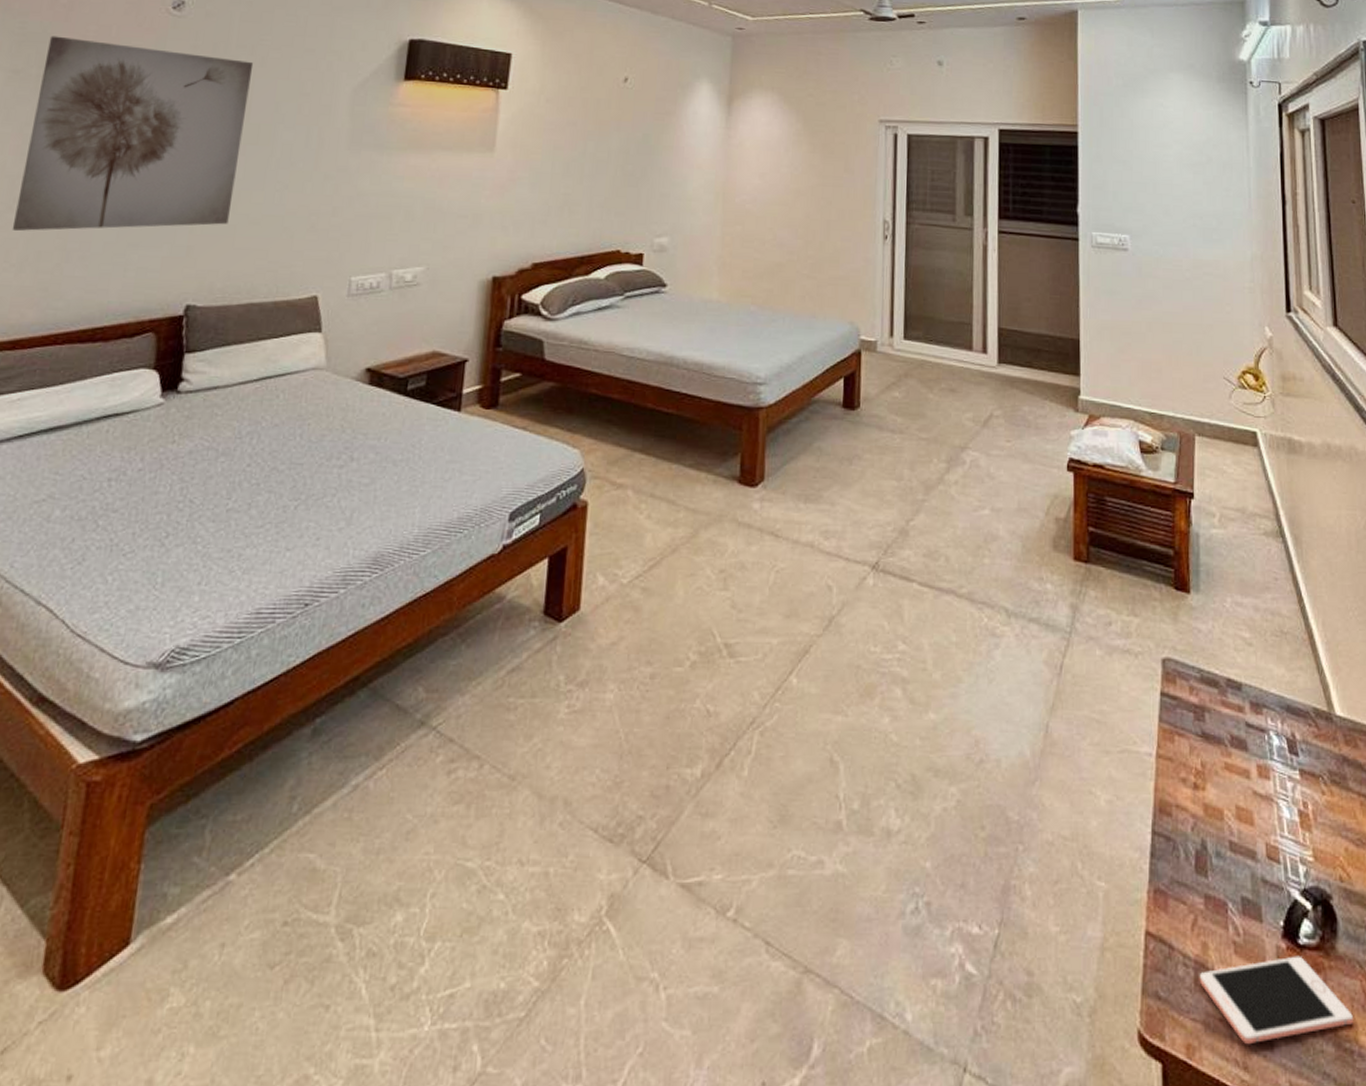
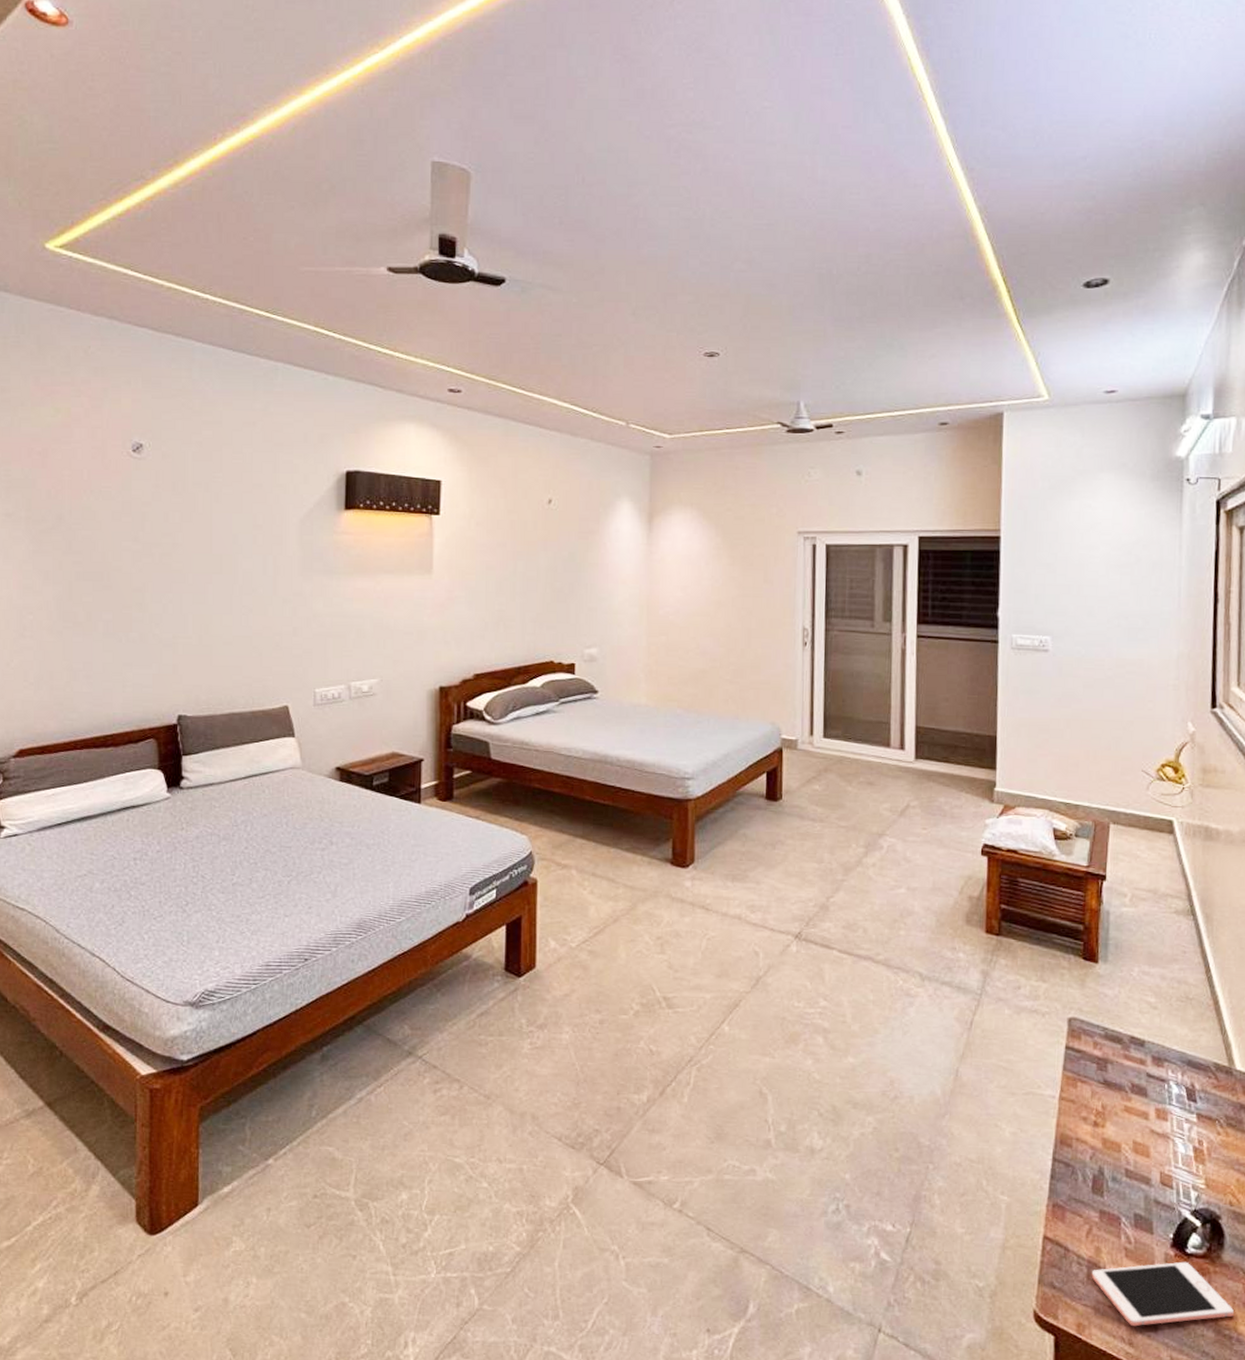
wall art: present [11,35,254,231] -> none [26,481,210,654]

